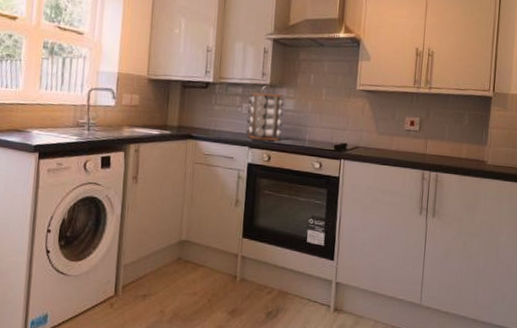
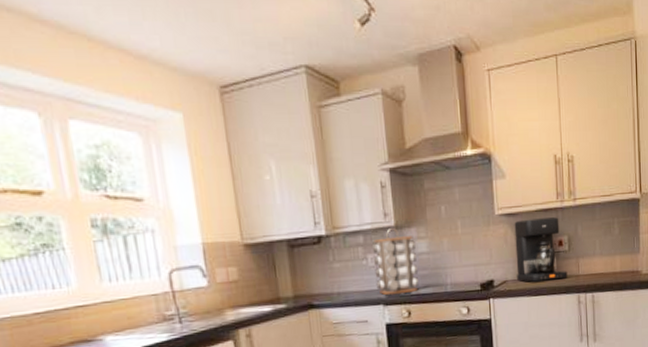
coffee maker: none [368,97,415,155] -> present [514,217,568,283]

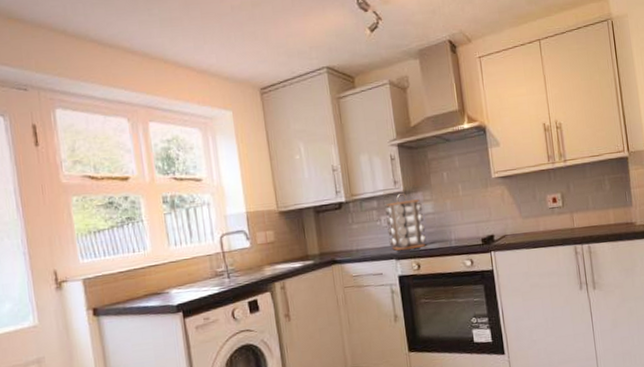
coffee maker: present [514,217,568,283] -> none [510,177,563,237]

